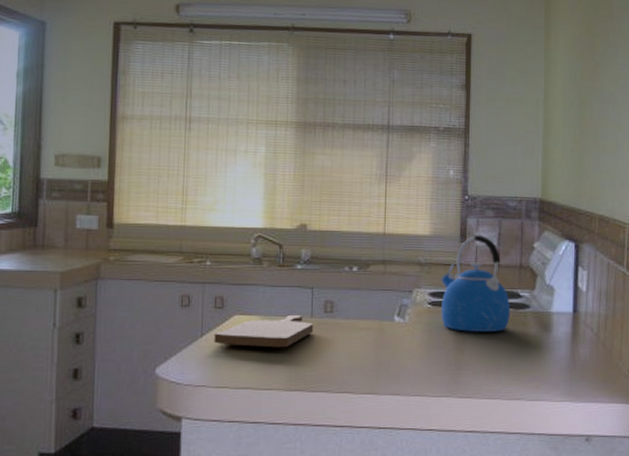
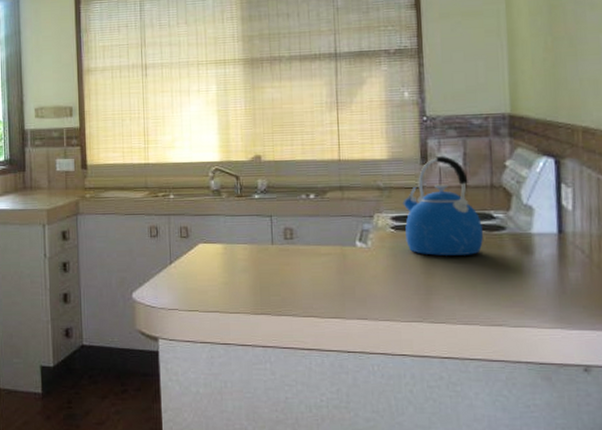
cutting board: present [213,314,314,348] -> none [181,242,275,274]

